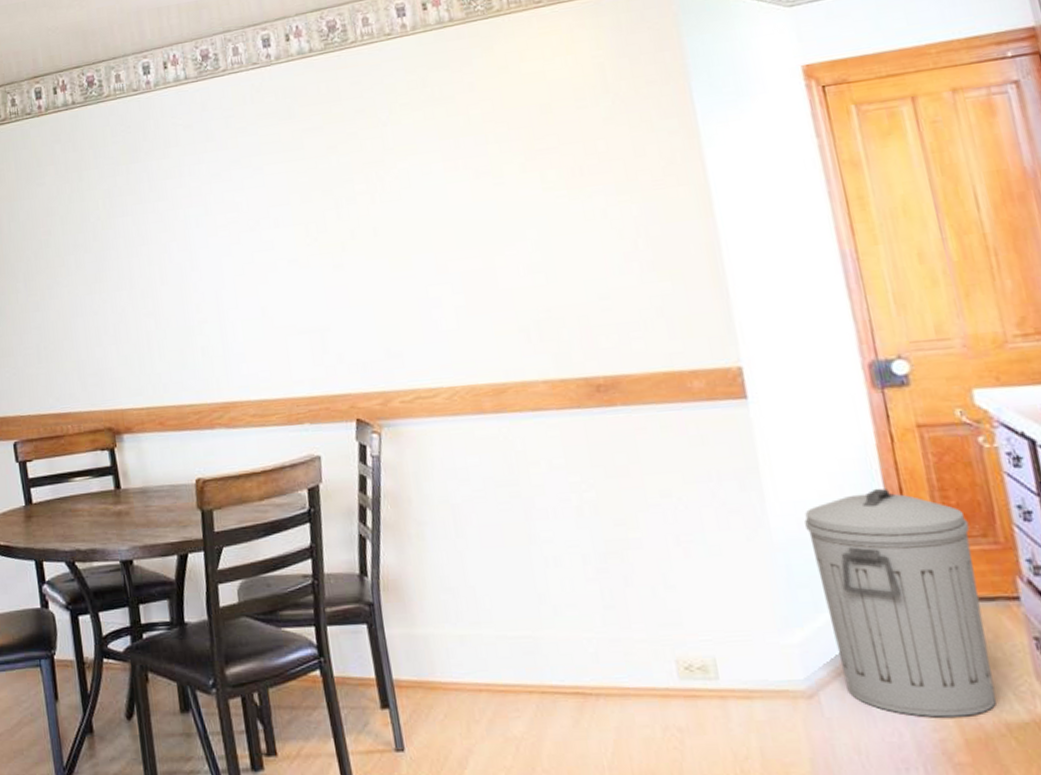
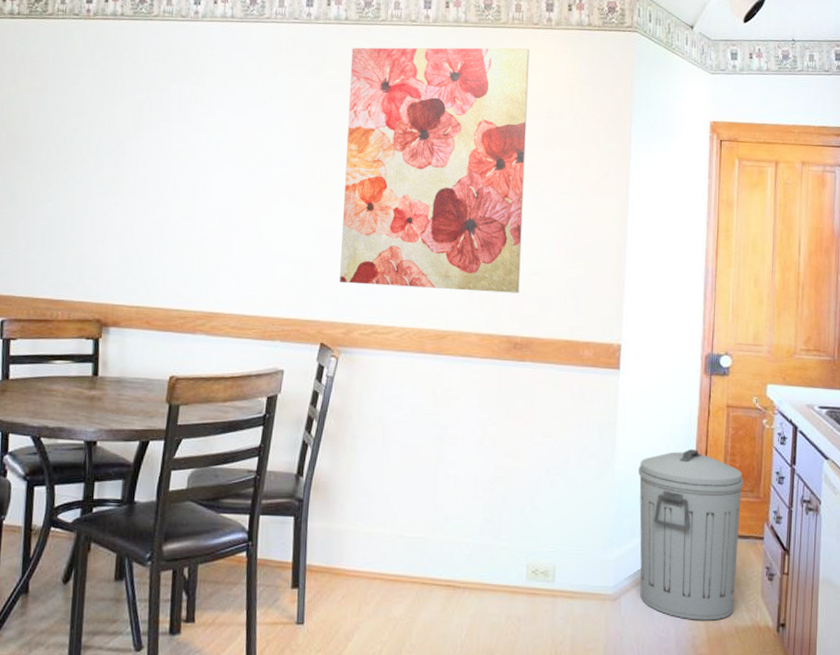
wall art: none [323,32,589,347] -> present [340,47,530,293]

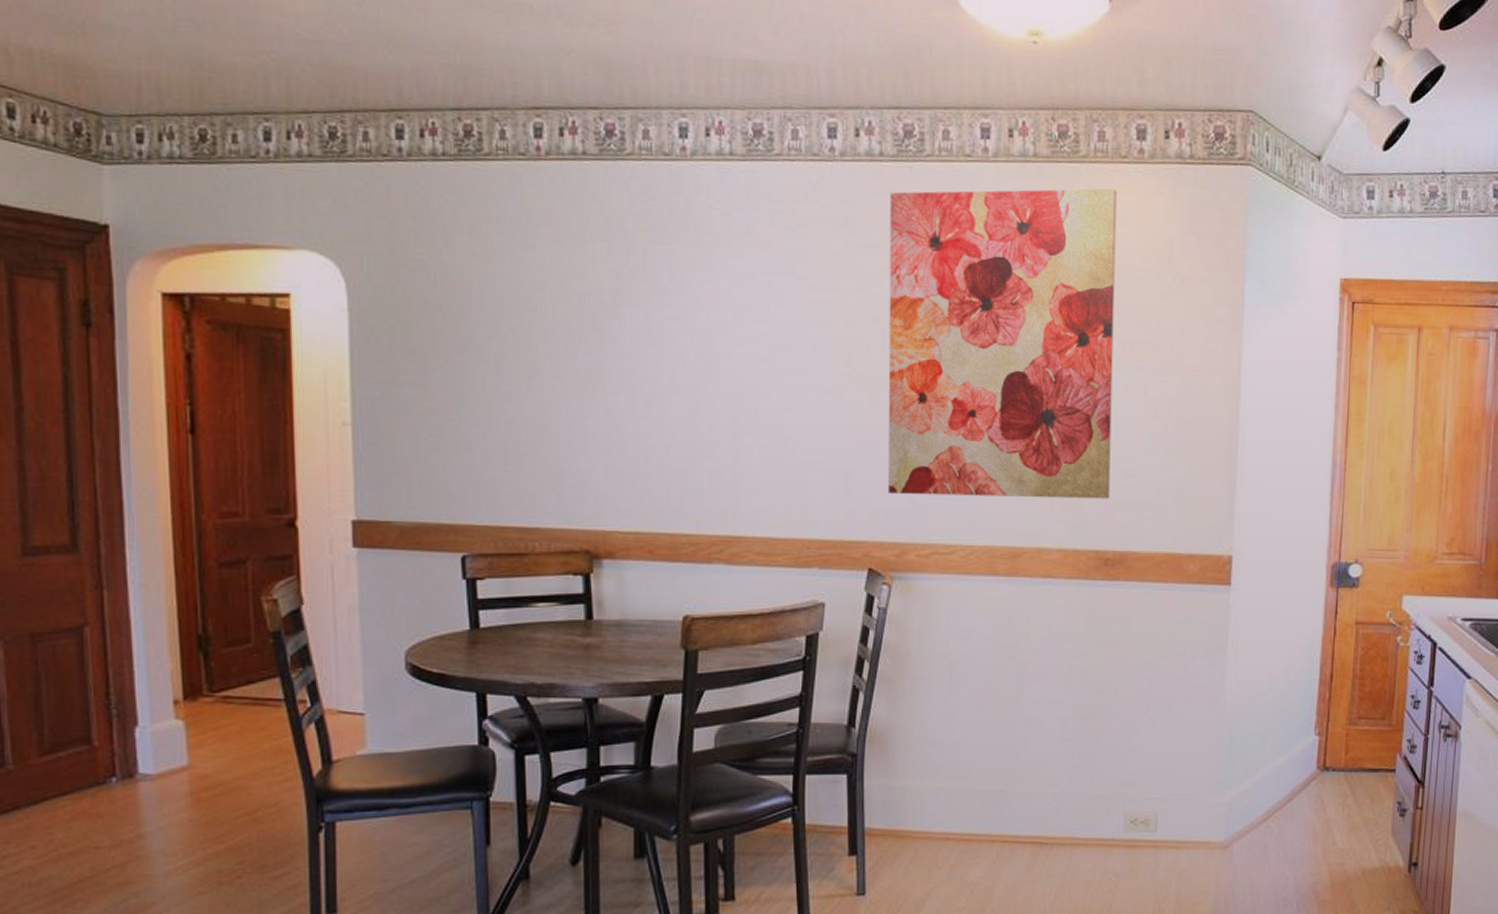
trash can: present [638,448,744,621] -> none [1253,673,1374,865]

